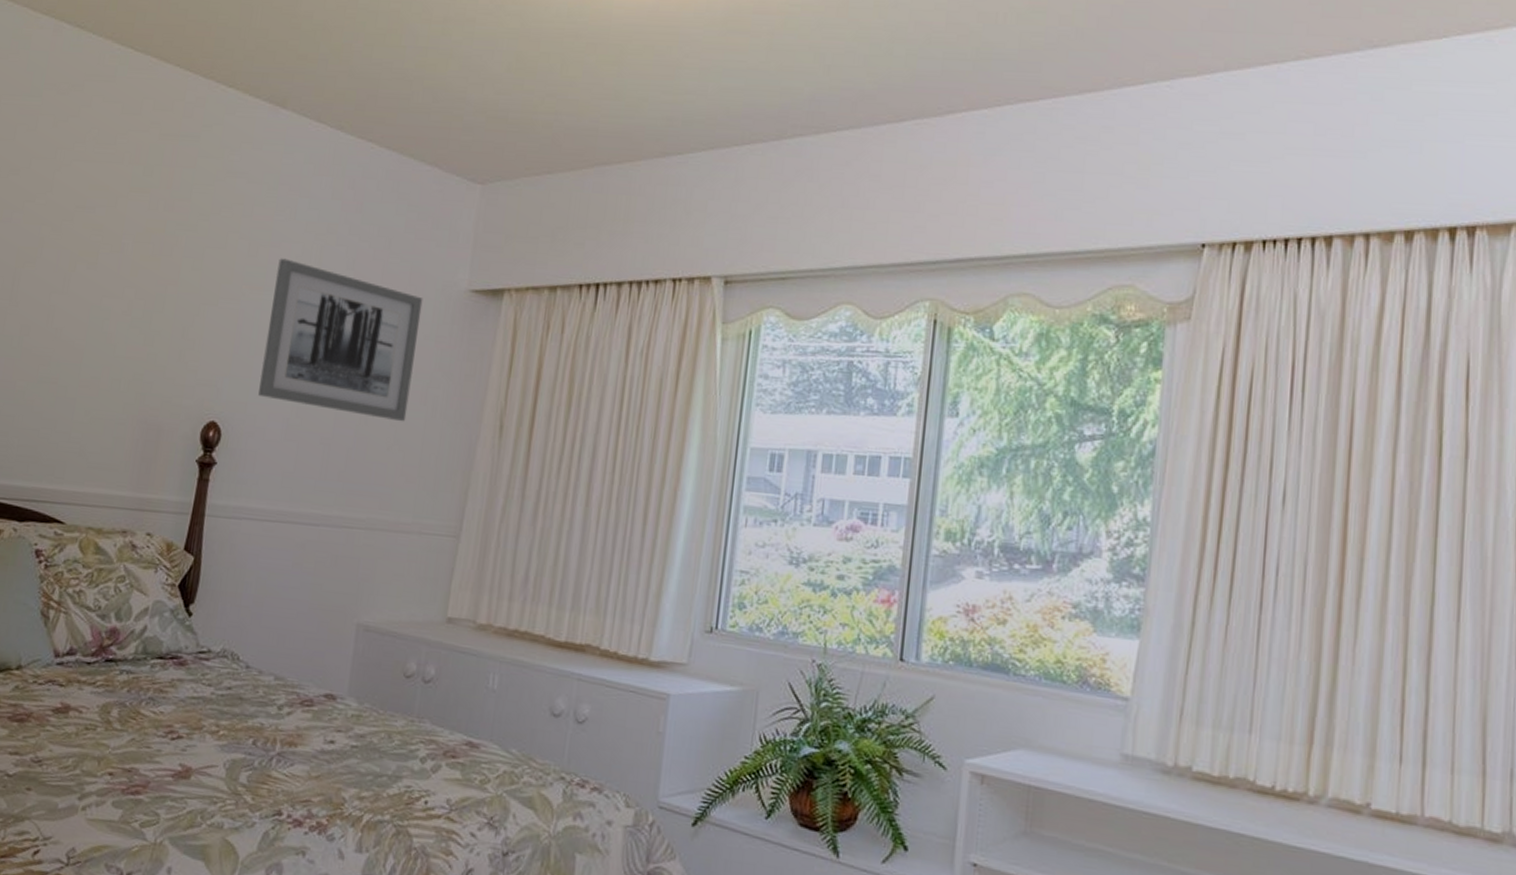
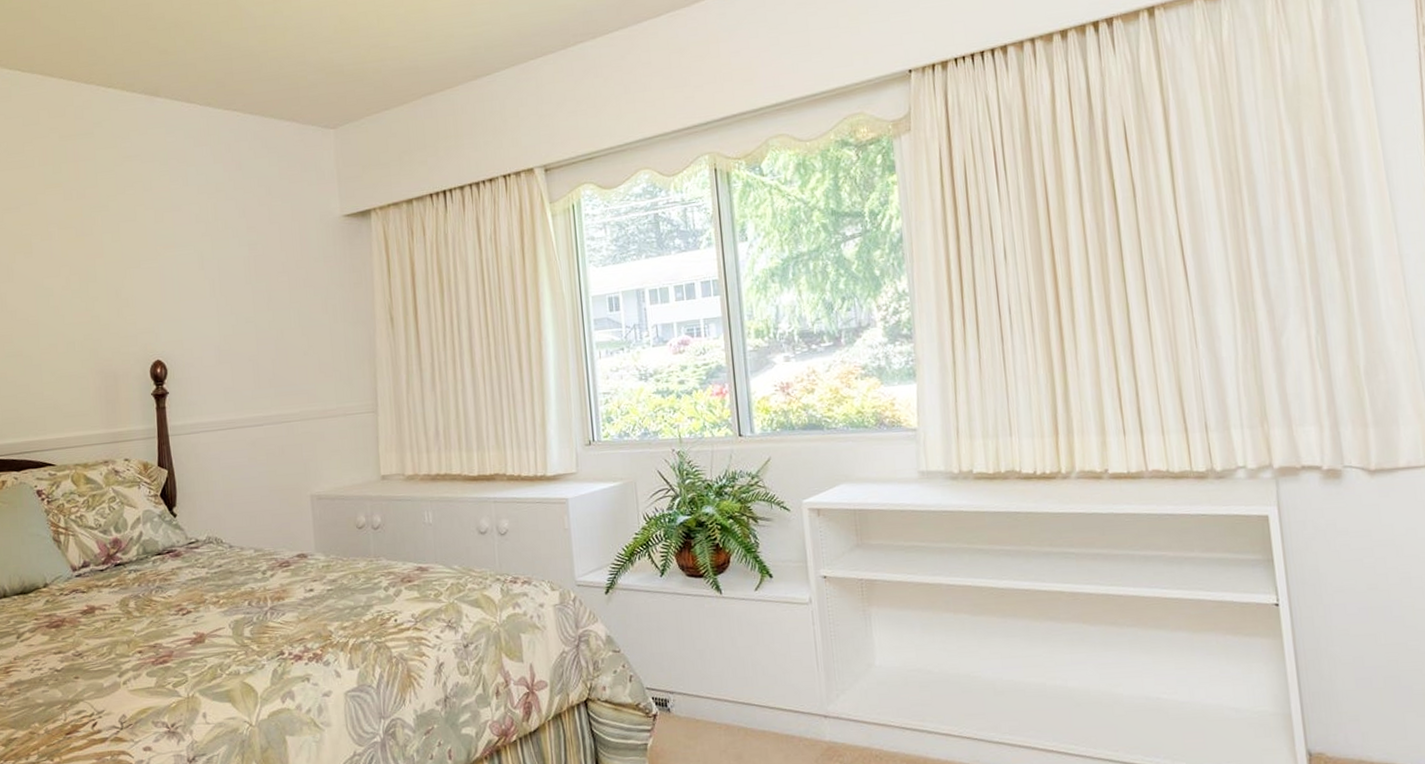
wall art: present [258,258,423,422] -> none [182,218,314,333]

